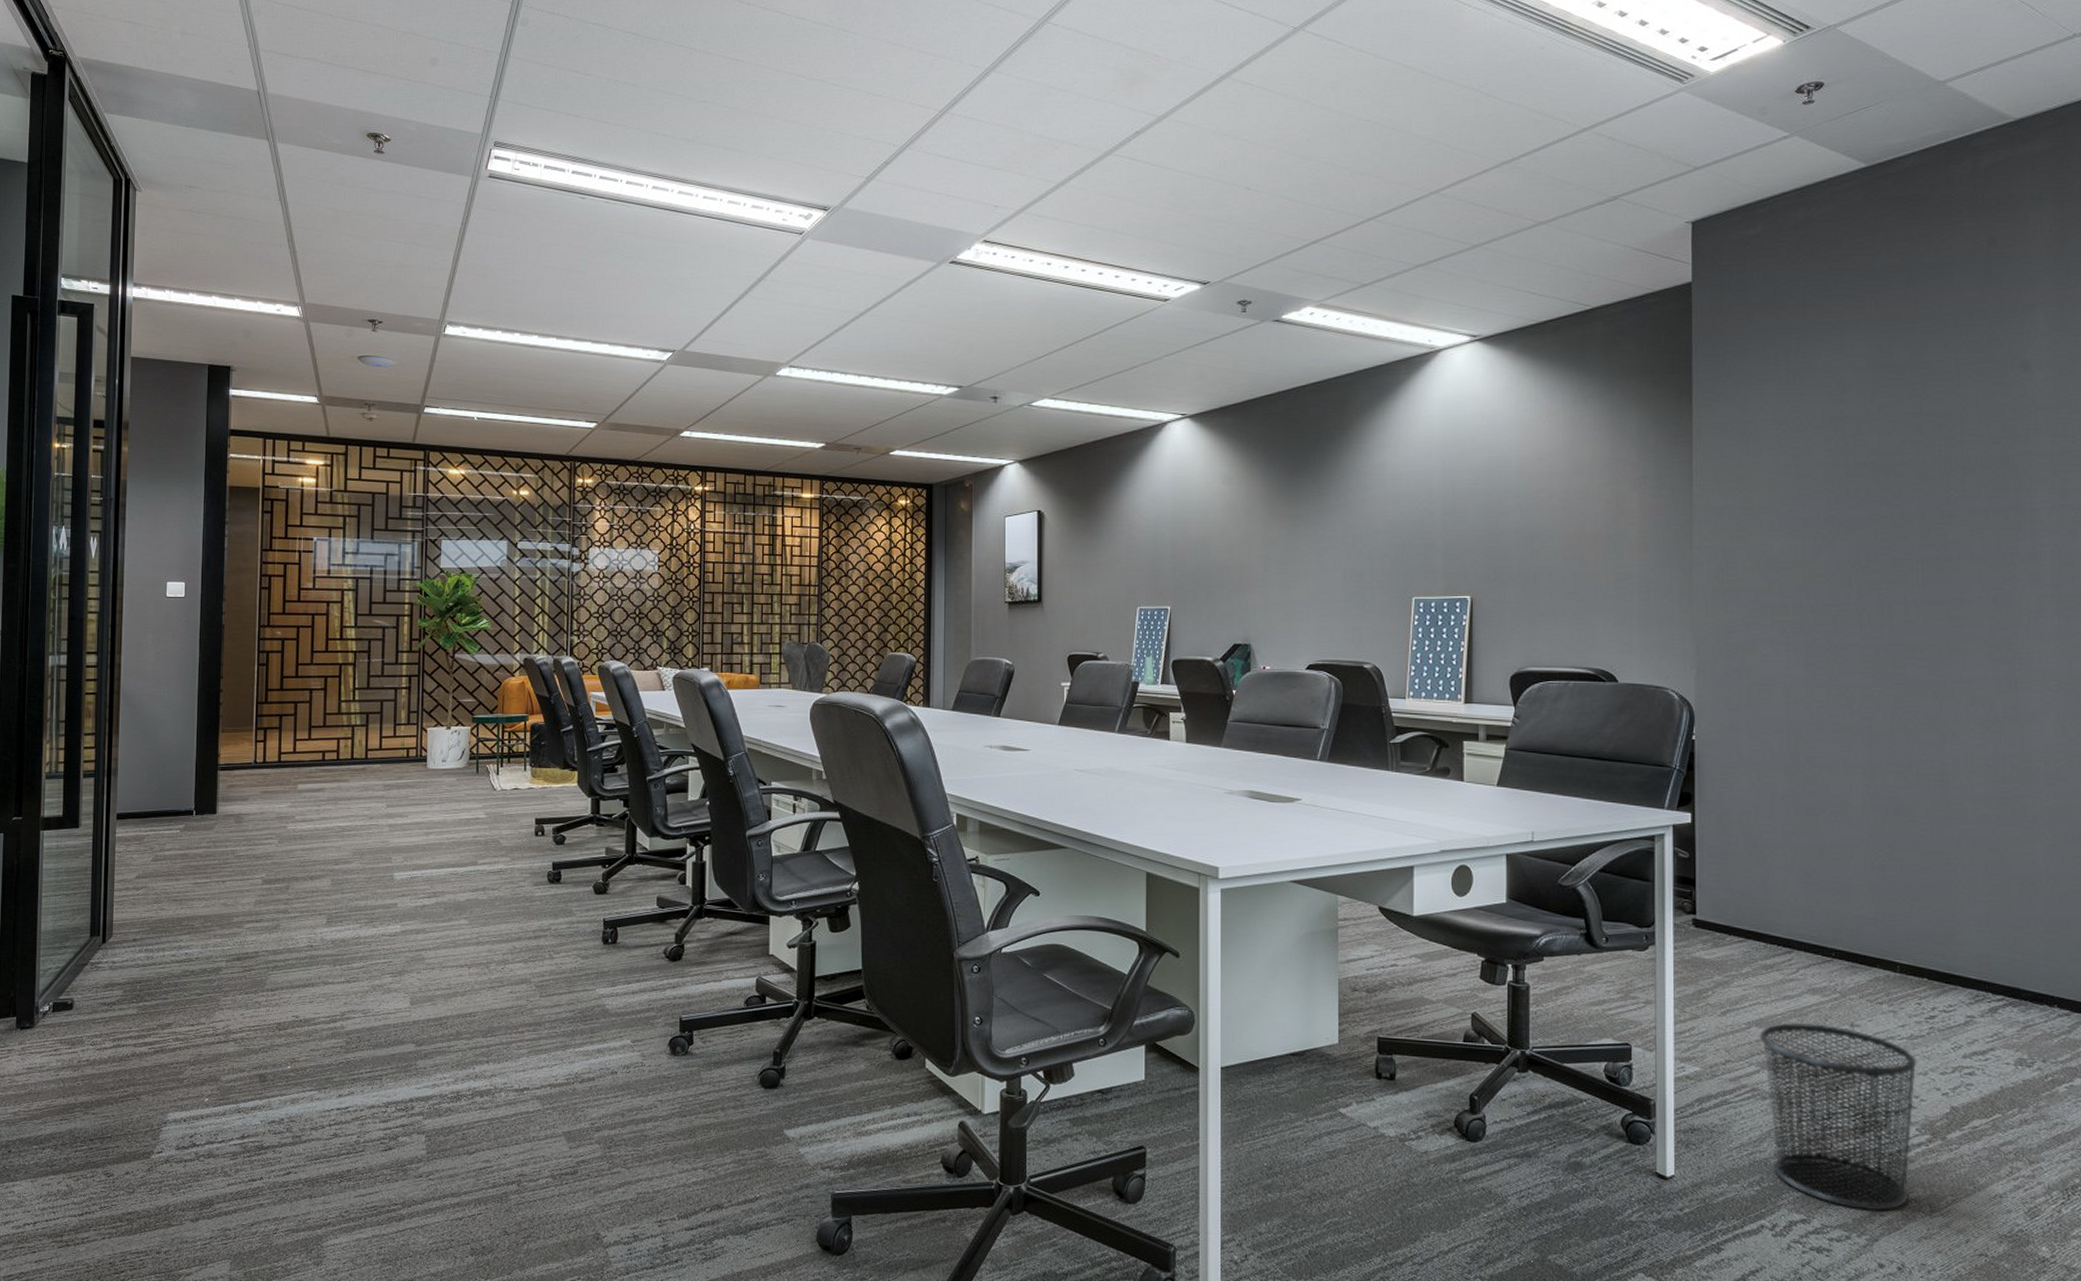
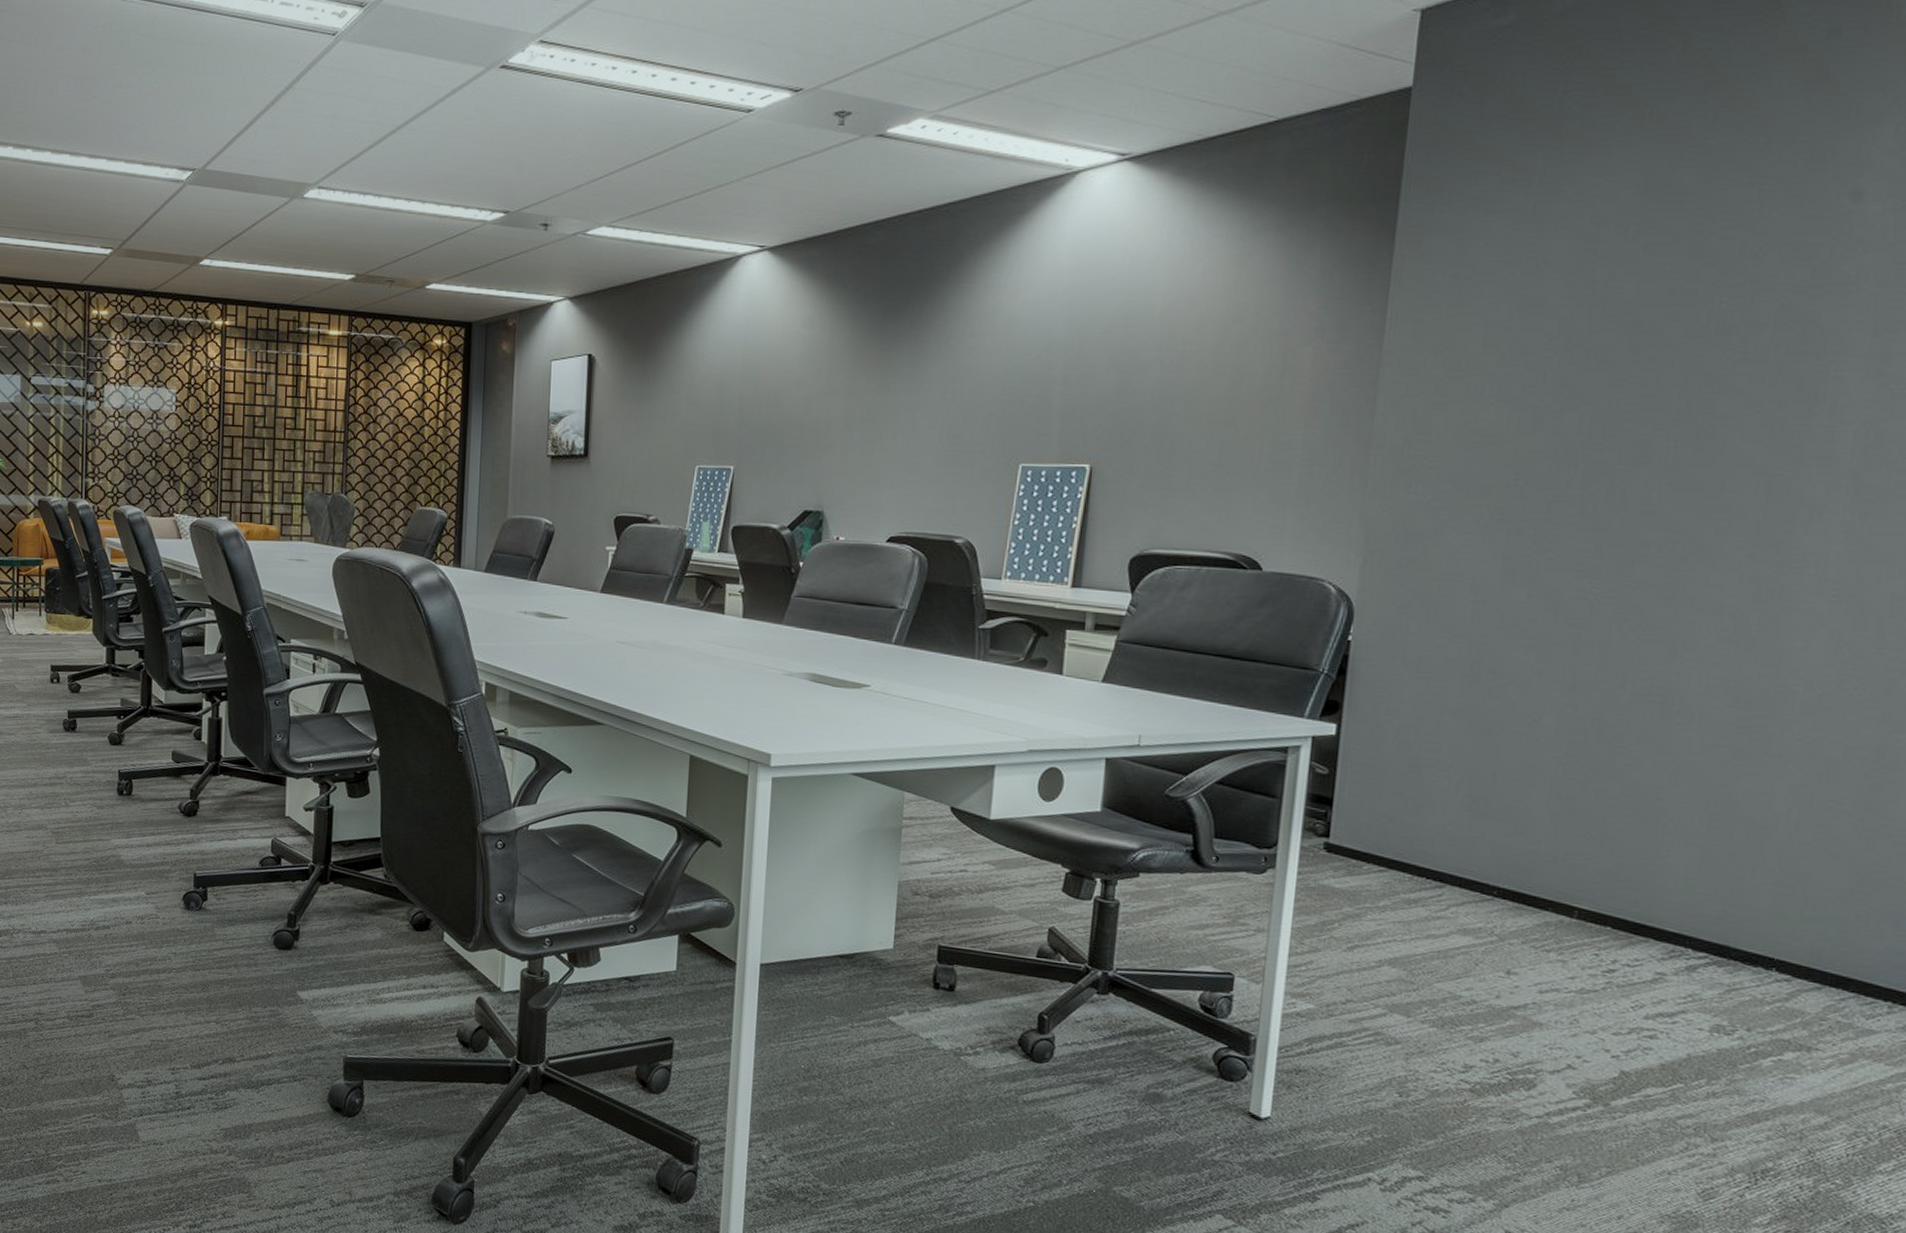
waste bin: present [1760,1023,1917,1211] -> none [1390,964,1585,1176]

